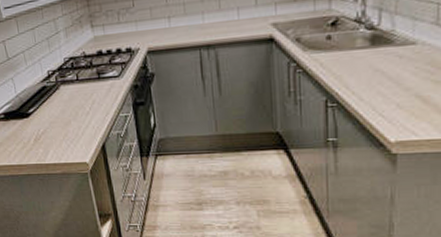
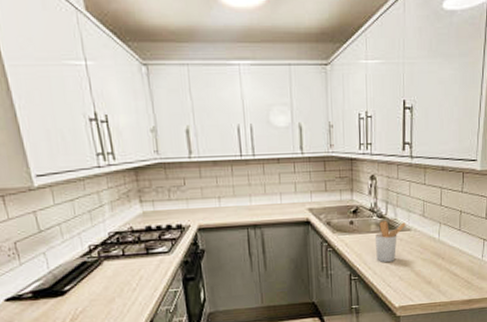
utensil holder: none [363,33,409,86] -> present [376,221,406,263]

